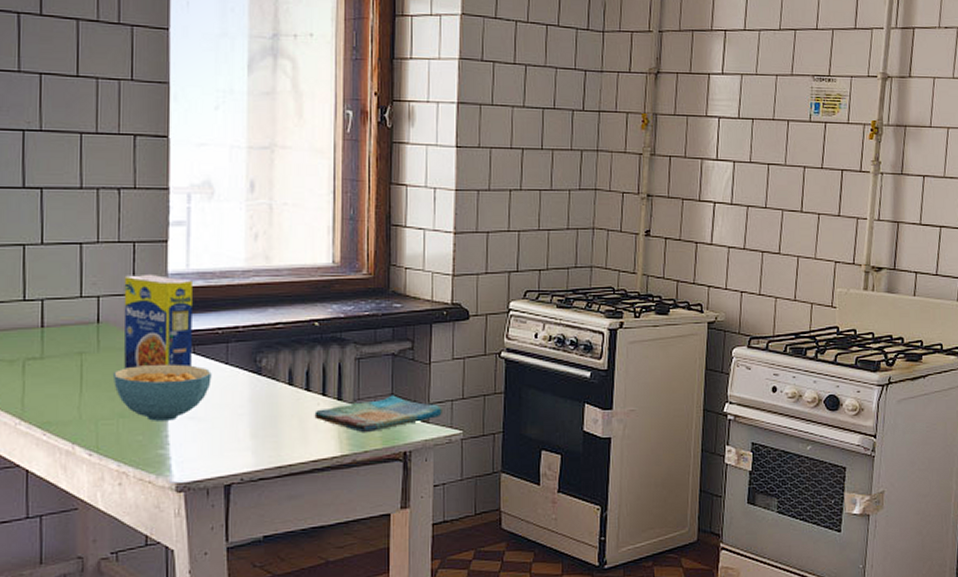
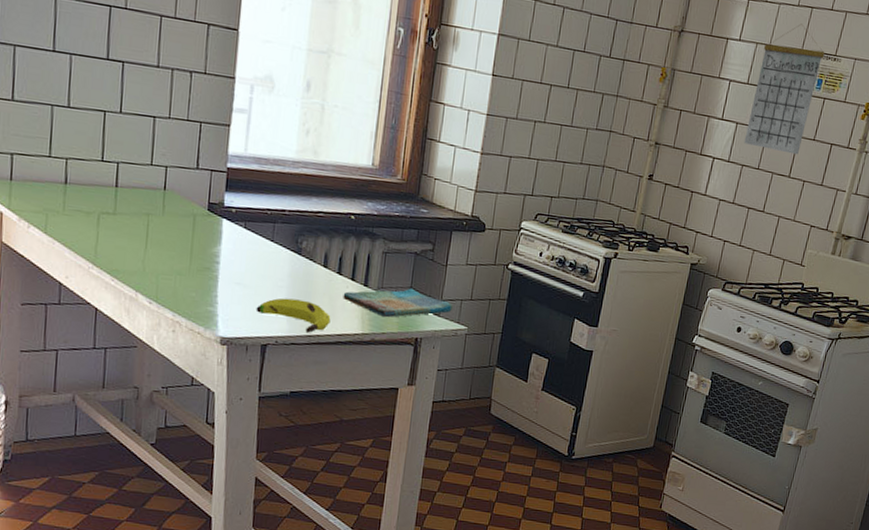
cereal bowl: present [114,364,212,421] -> none [174,232,259,284]
legume: present [123,273,192,369] -> none [184,151,249,239]
banana: none [214,426,303,463] -> present [256,298,331,333]
calendar: none [745,48,817,187] -> present [744,23,825,155]

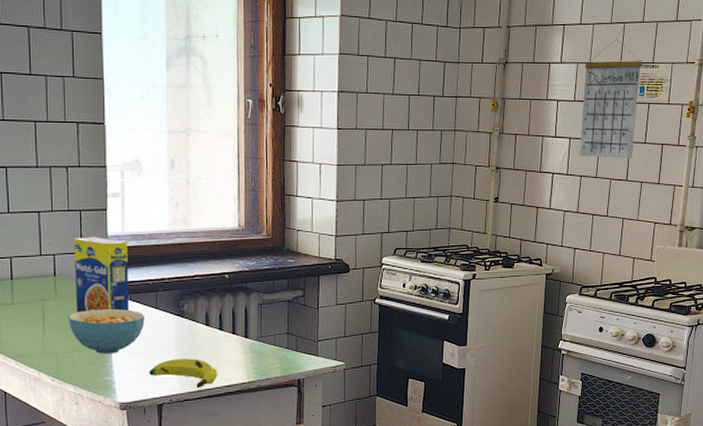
cereal bowl: none [174,232,259,284] -> present [68,308,145,354]
legume: none [184,151,249,239] -> present [74,236,129,313]
dish towel: present [343,288,454,318] -> none [226,333,330,364]

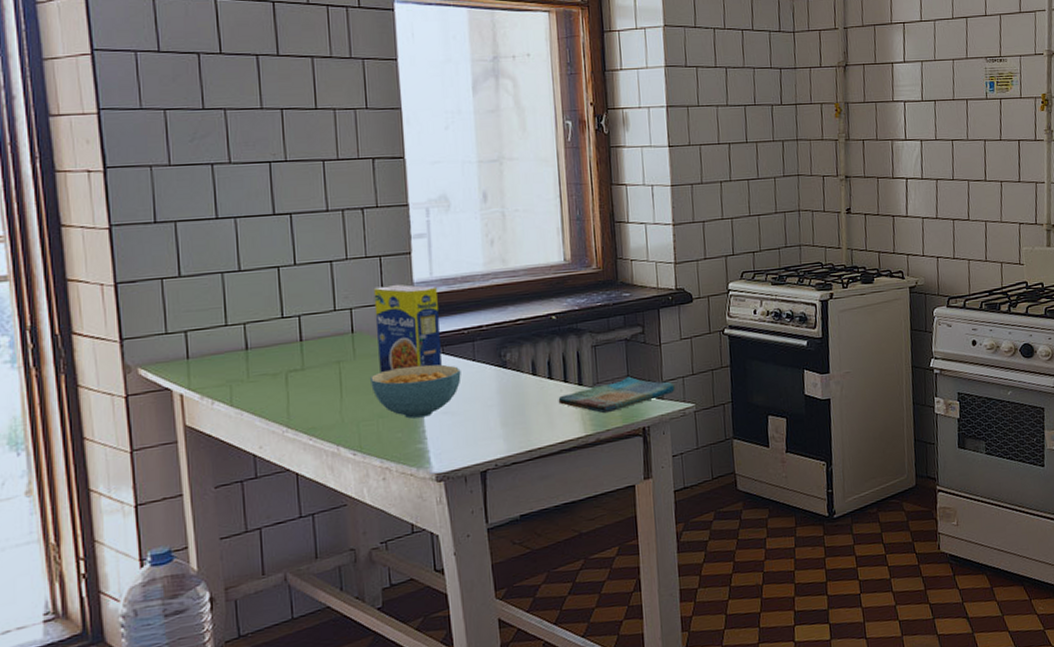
banana: present [149,358,218,388] -> none [468,414,550,448]
dish towel: none [226,333,330,364] -> present [558,376,676,414]
calendar: present [579,39,643,159] -> none [930,34,990,159]

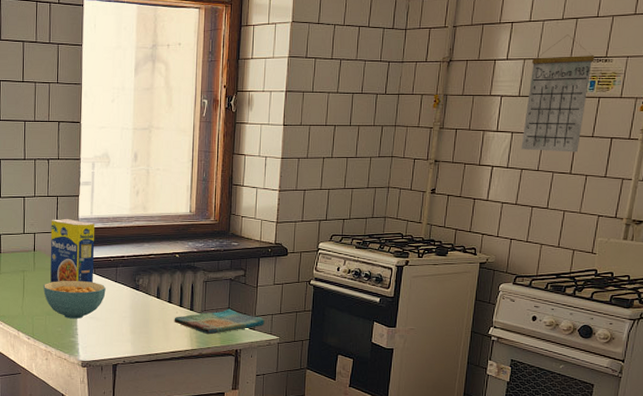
calendar: none [930,34,990,159] -> present [521,34,595,152]

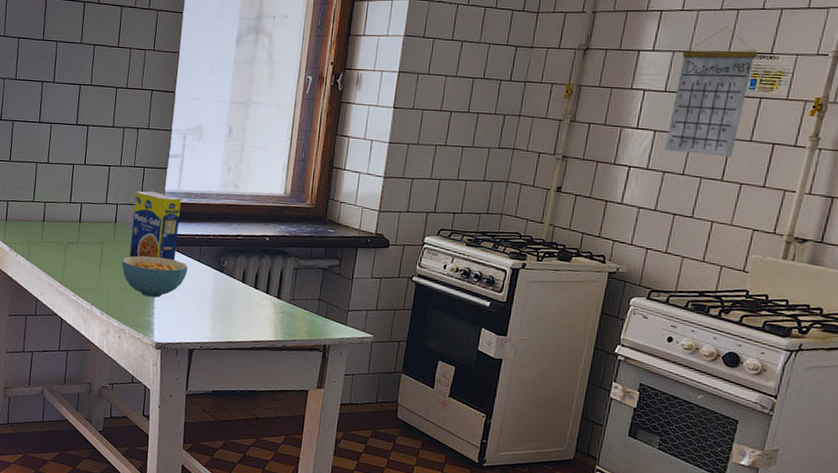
dish towel: present [174,308,266,335] -> none [258,300,360,327]

